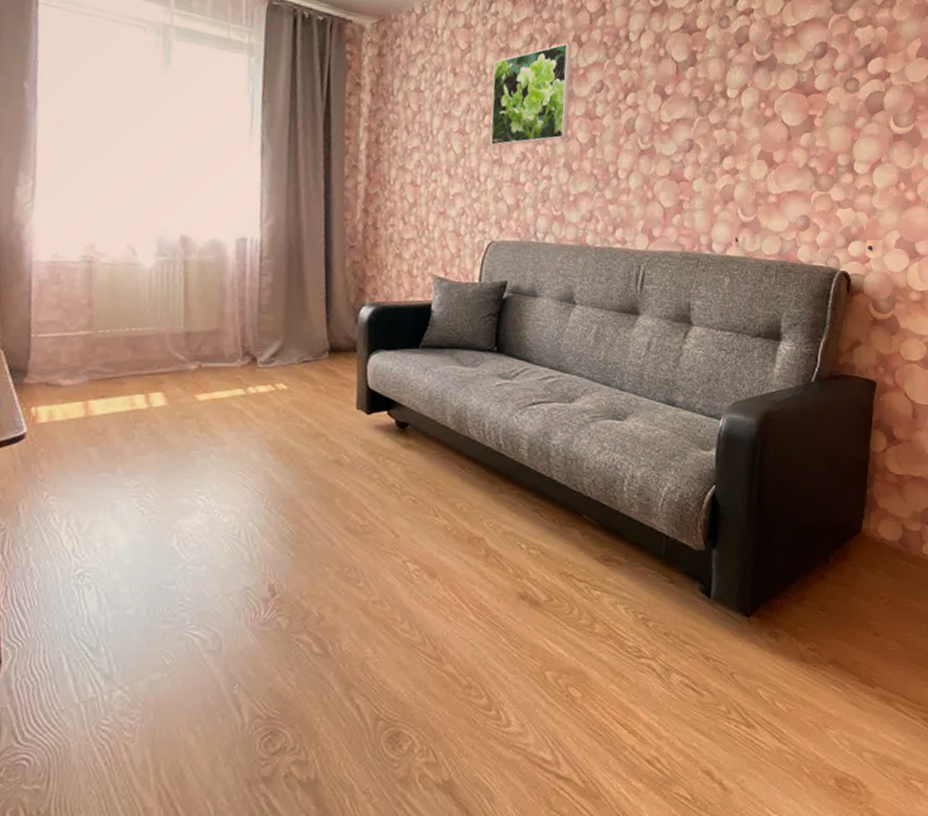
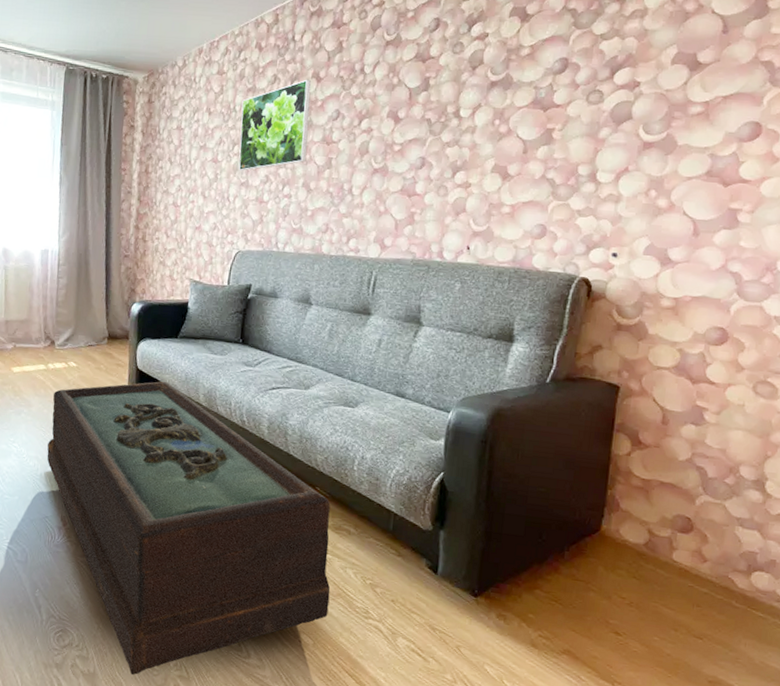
coffee table: none [247,401,600,774] -> present [47,381,331,676]

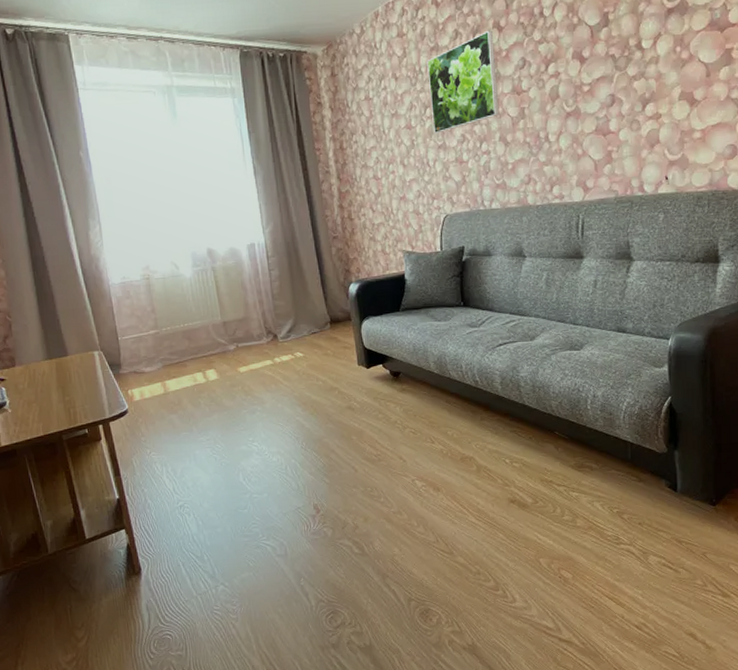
coffee table: present [47,381,331,676] -> none [284,355,582,640]

